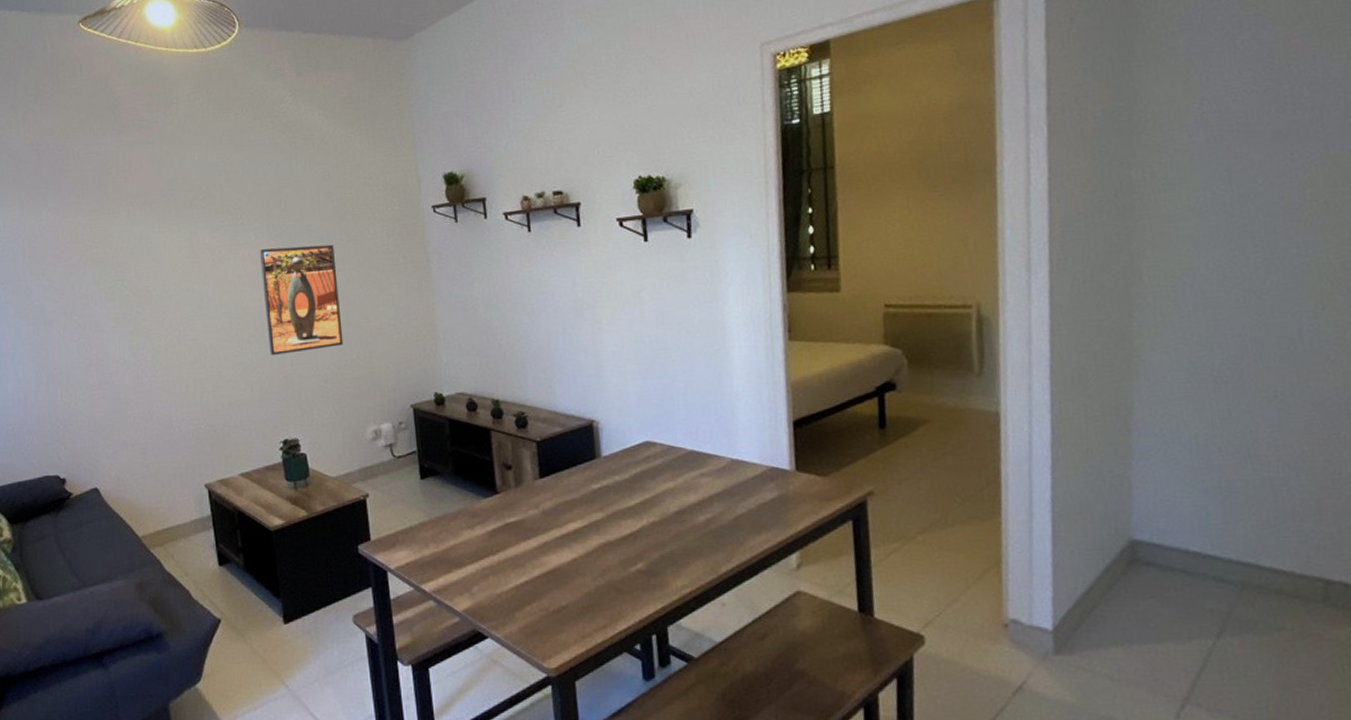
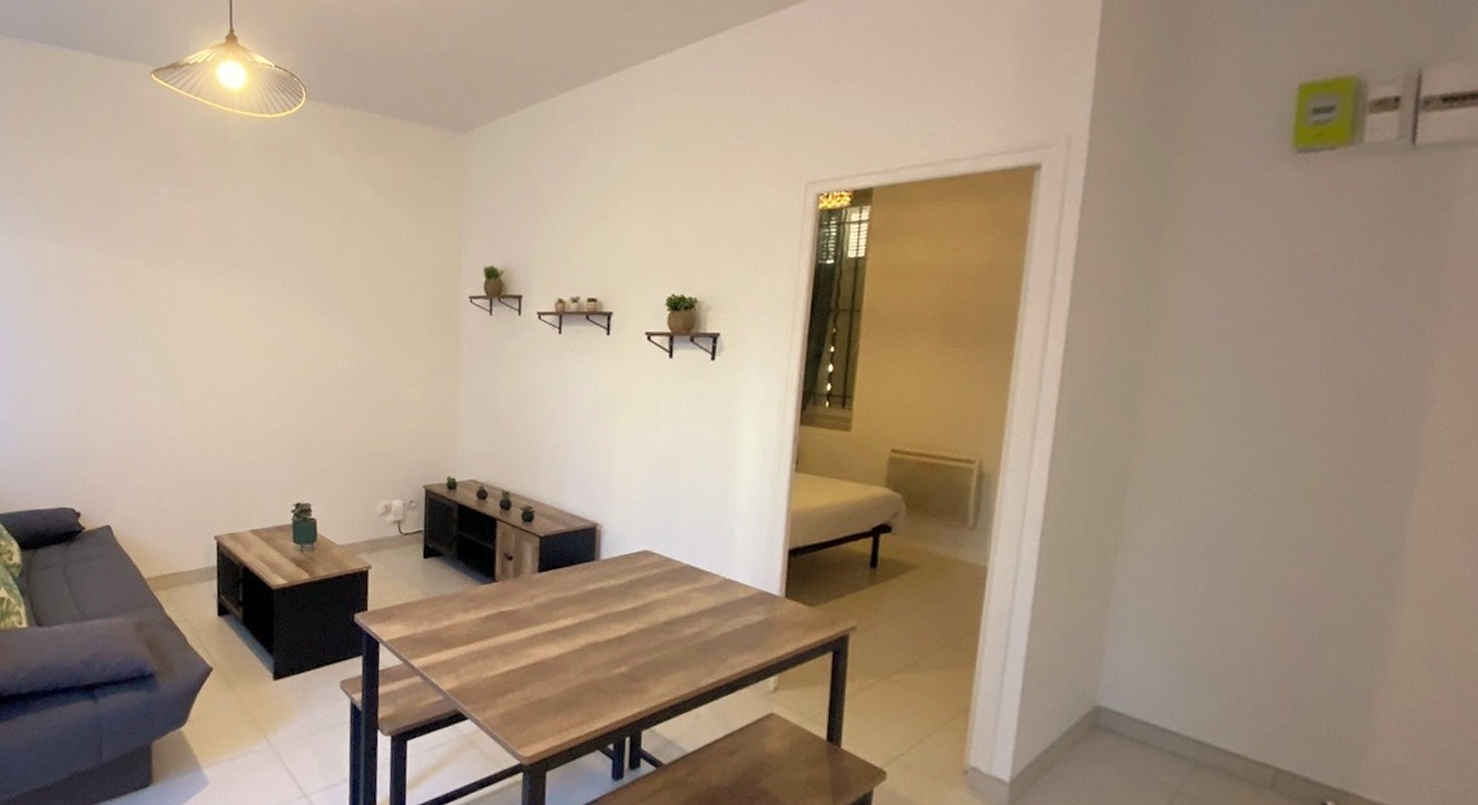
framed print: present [259,244,344,356] -> none [294,315,369,421]

